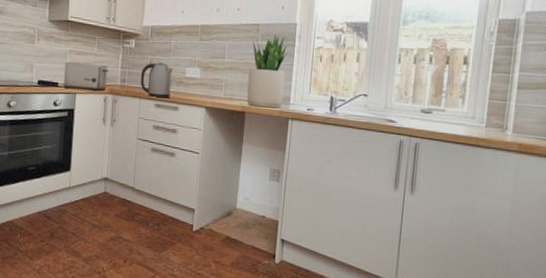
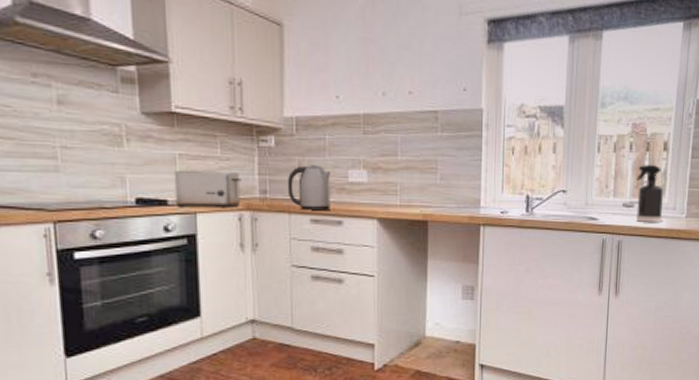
planter: present [247,35,289,109] -> none [428,124,475,214]
spray bottle: none [434,76,464,130] -> present [636,164,664,223]

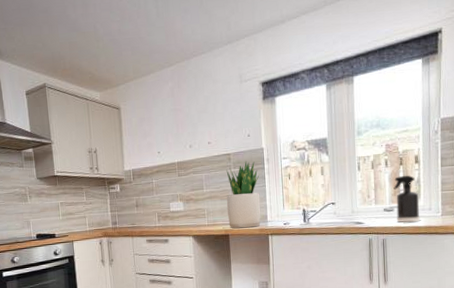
toaster: present [173,171,242,209] -> none [58,211,101,239]
kettle: present [287,165,330,211] -> none [129,201,159,234]
planter: none [428,124,475,214] -> present [226,161,261,229]

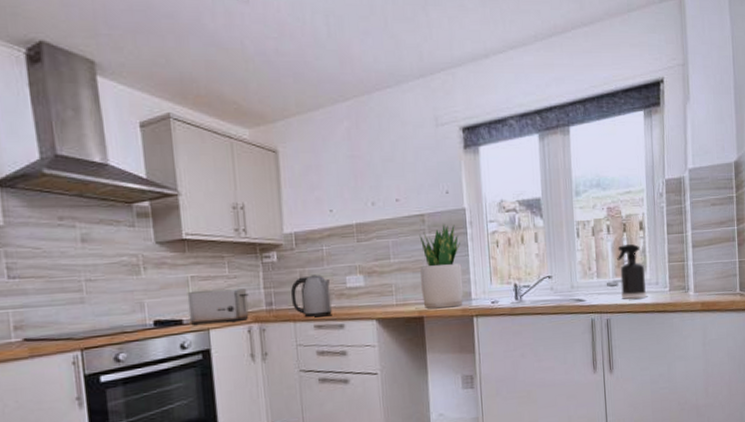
toaster: none [58,211,101,239] -> present [187,288,249,326]
kettle: none [129,201,159,234] -> present [290,274,332,318]

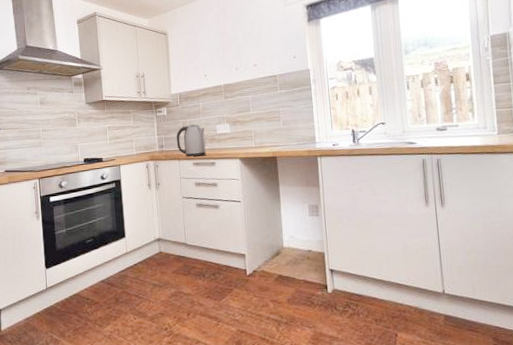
toaster: present [187,288,249,326] -> none [105,135,147,163]
planter: present [419,224,464,309] -> none [272,82,309,151]
spray bottle: present [617,243,647,299] -> none [445,93,476,142]

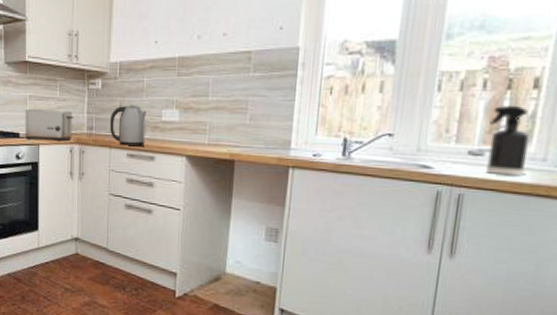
toaster: none [105,135,147,163] -> present [25,110,74,142]
spray bottle: none [445,93,476,142] -> present [486,105,531,177]

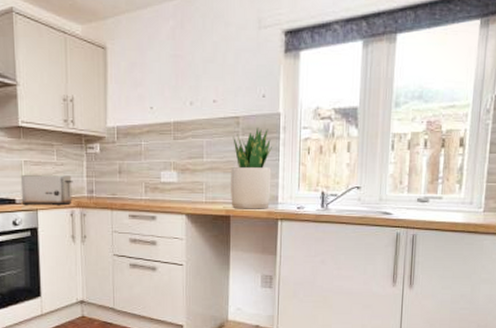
kettle: present [109,105,146,147] -> none [109,168,146,208]
planter: none [236,63,289,155] -> present [231,127,273,209]
spray bottle: present [486,105,531,177] -> none [431,160,461,218]

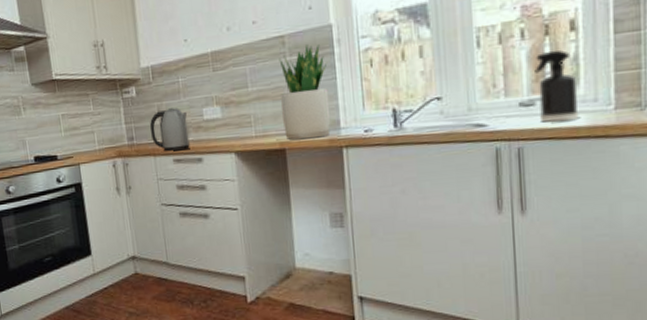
toaster: present [20,175,73,206] -> none [59,124,114,162]
kettle: none [109,168,146,208] -> present [149,108,190,152]
spray bottle: none [431,160,461,218] -> present [534,50,579,122]

